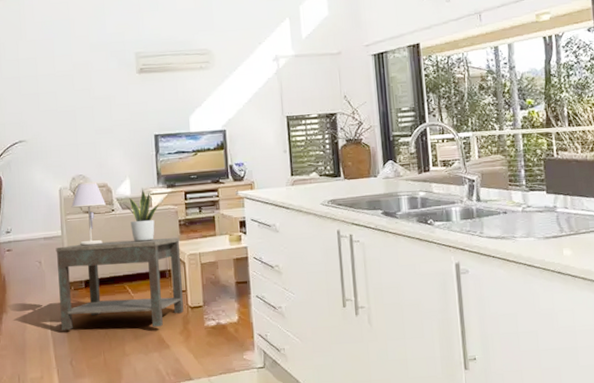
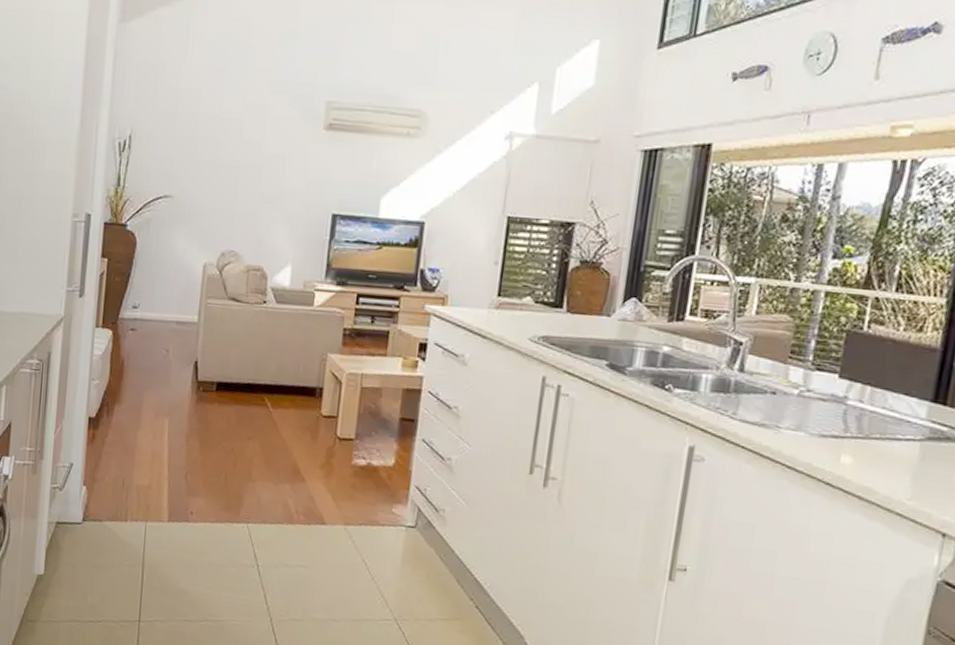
side table: present [55,237,184,330] -> none [181,335,341,455]
table lamp: present [71,181,107,246] -> none [214,260,258,342]
potted plant: present [123,188,160,242] -> none [278,280,324,348]

